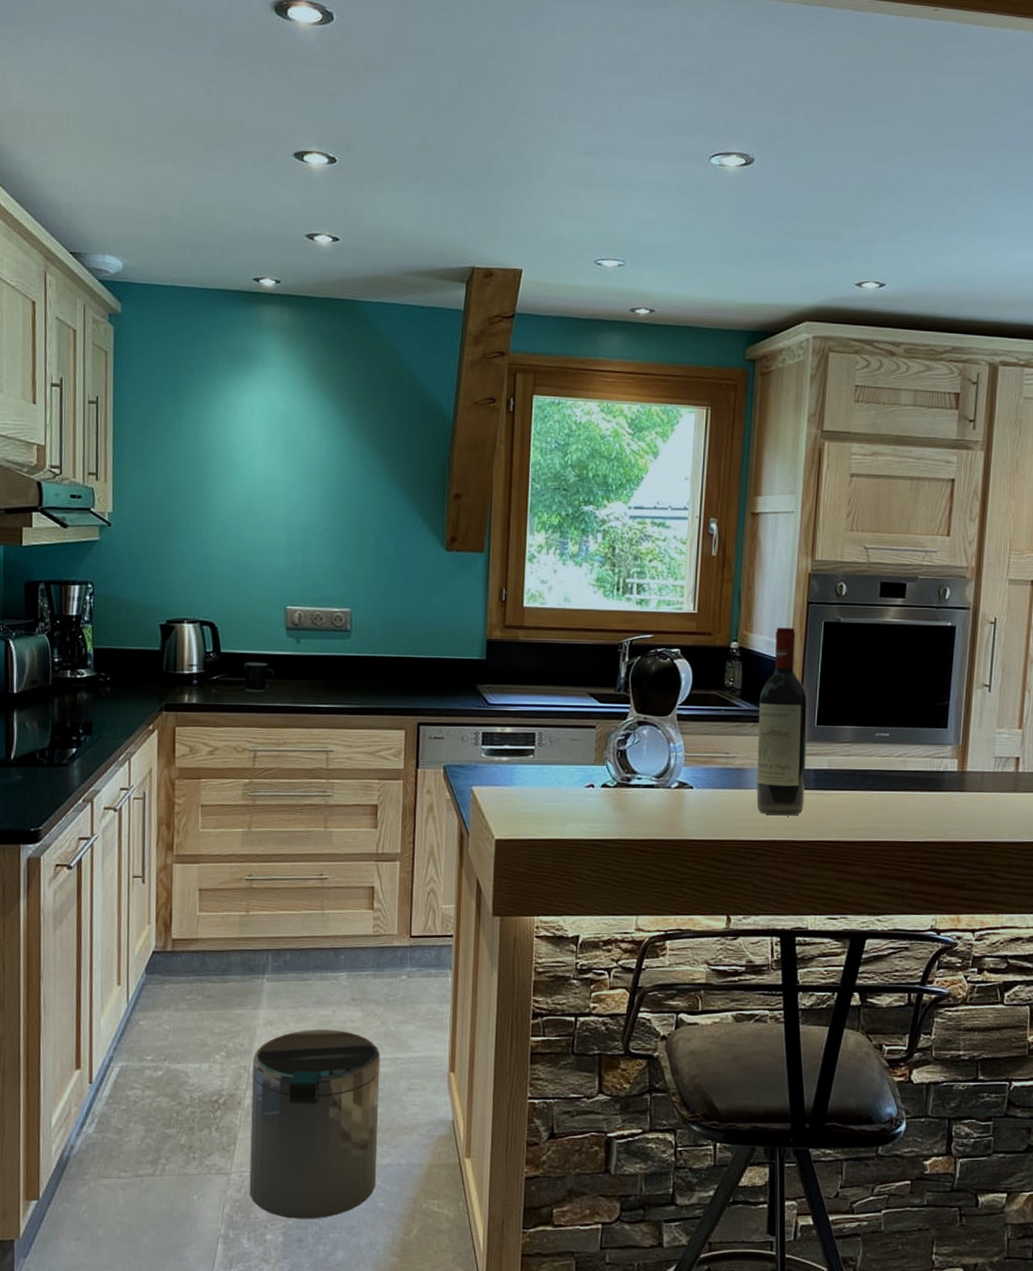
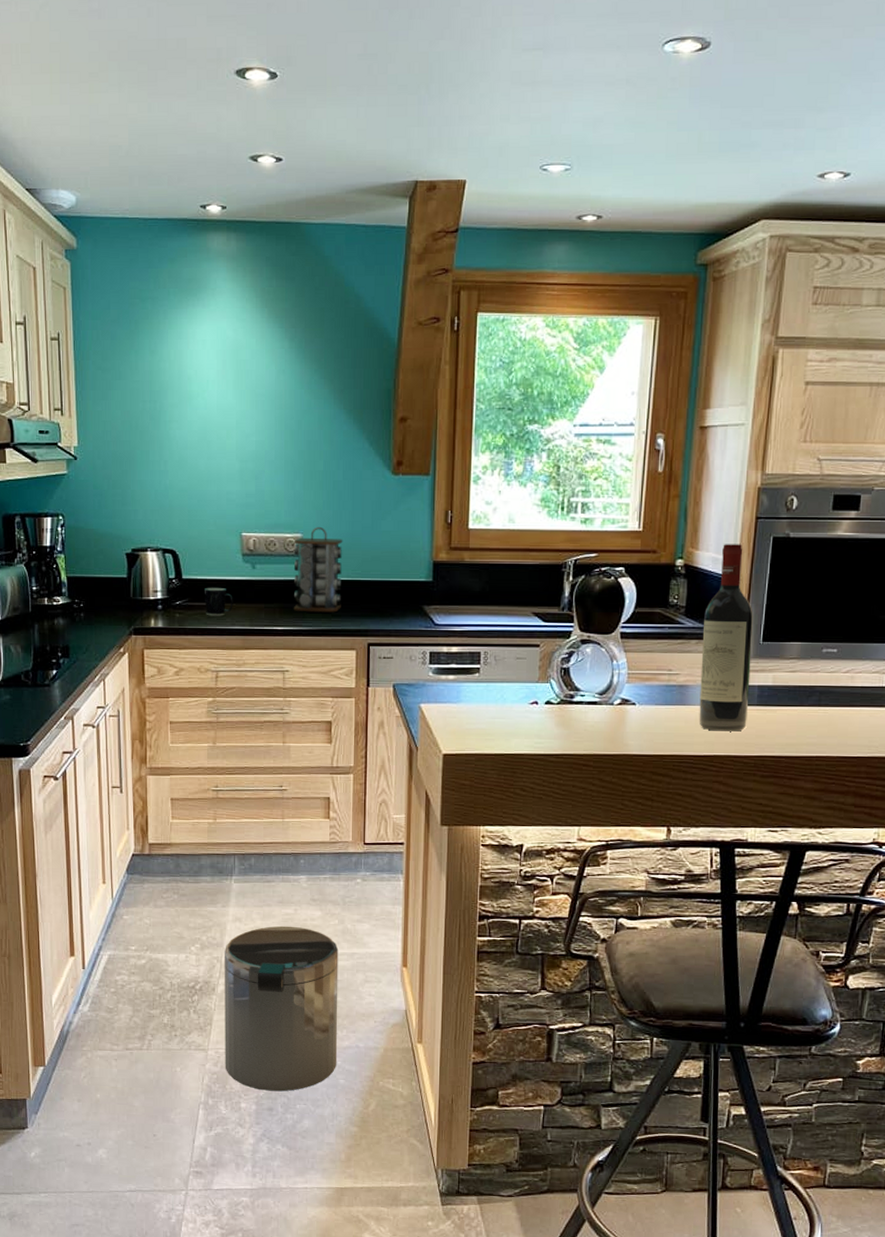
spice rack: none [339,601,394,691] -> present [293,526,343,614]

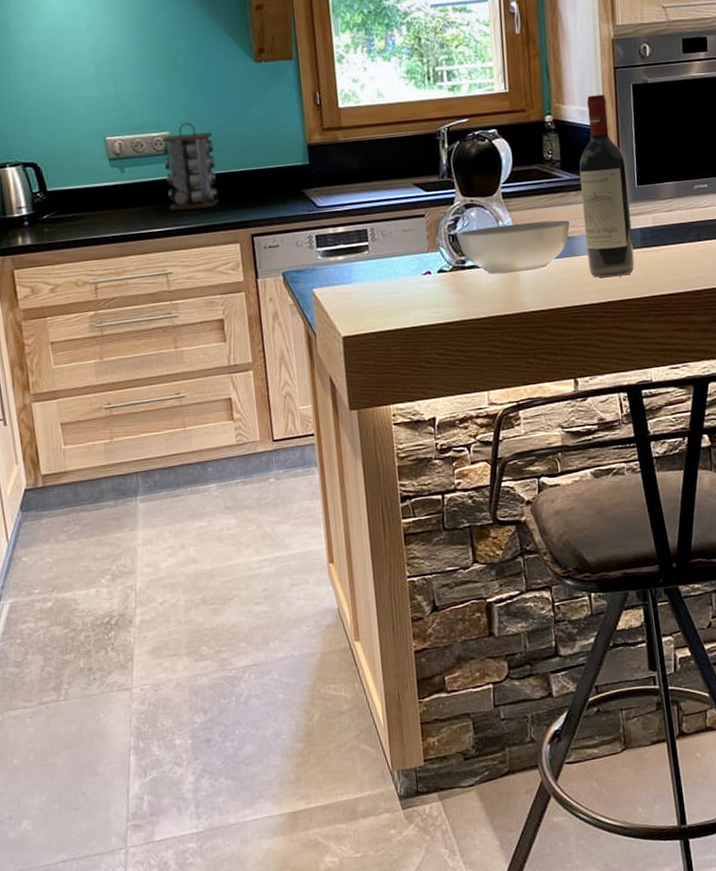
mug: present [203,587,233,616] -> none [71,195,105,227]
trash can: present [223,925,339,1092] -> none [137,539,273,722]
bowl: none [568,665,687,715] -> present [456,220,571,274]

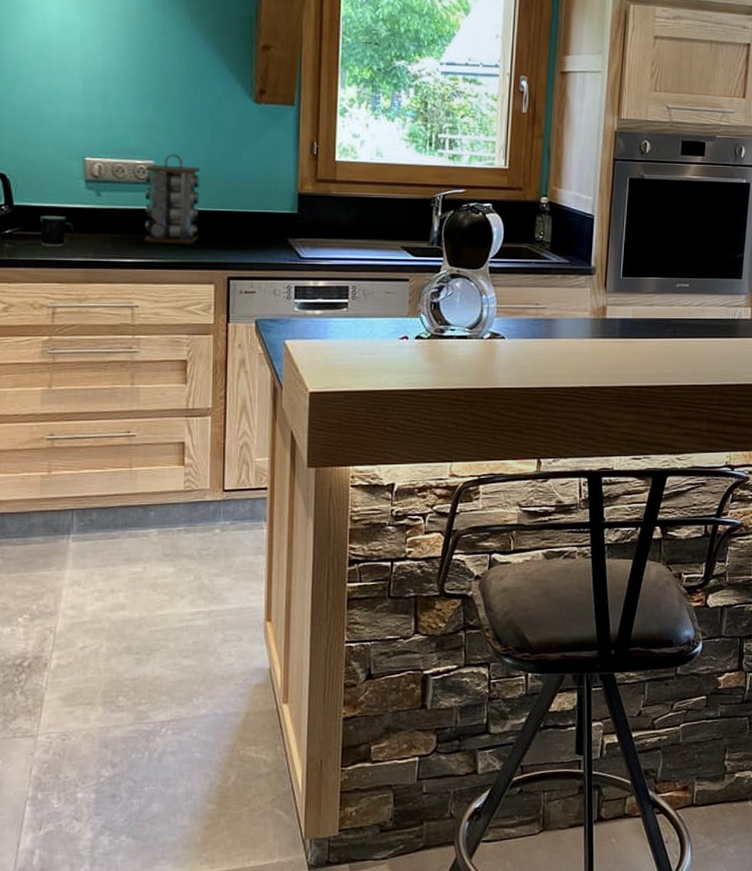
mug: none [71,195,105,227] -> present [39,215,74,247]
bowl: present [456,220,571,274] -> none [438,299,553,348]
wine bottle: present [579,94,635,278] -> none [565,183,613,363]

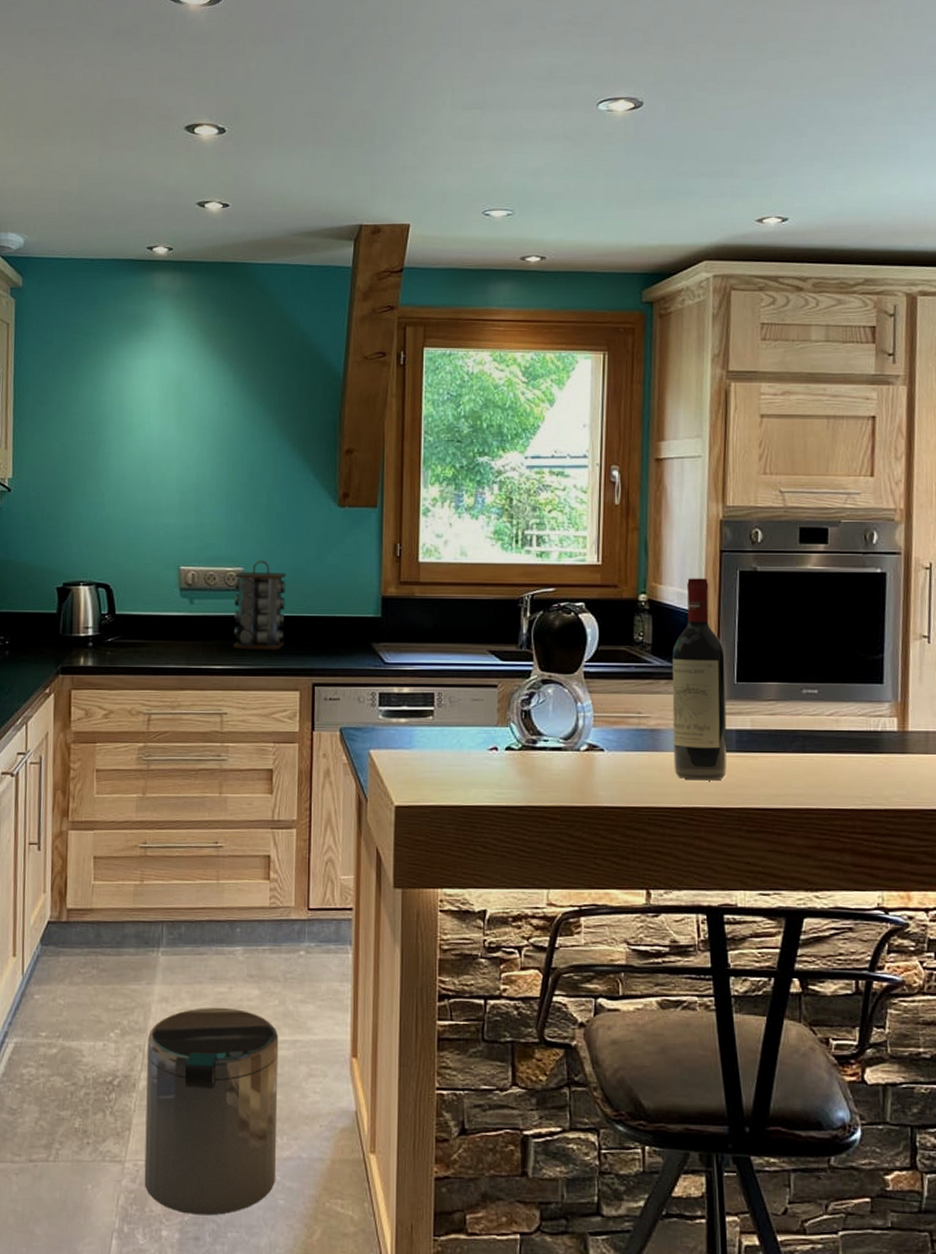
mug: present [39,215,74,247] -> none [138,623,169,654]
trash can: none [58,586,194,776] -> present [144,1007,279,1216]
wine bottle: none [565,183,613,363] -> present [672,578,727,781]

